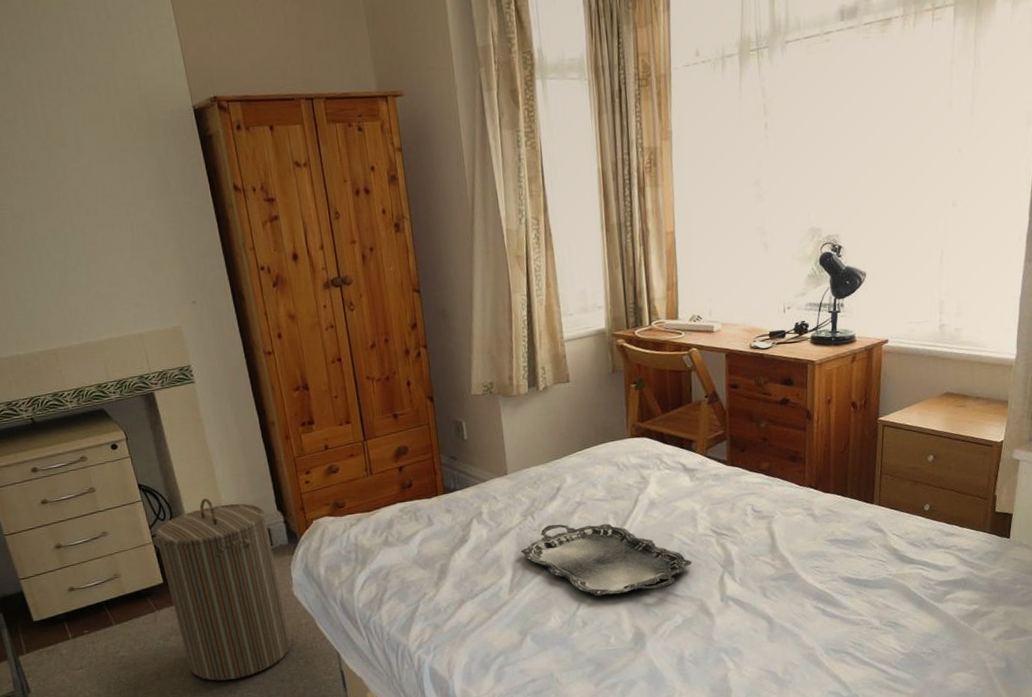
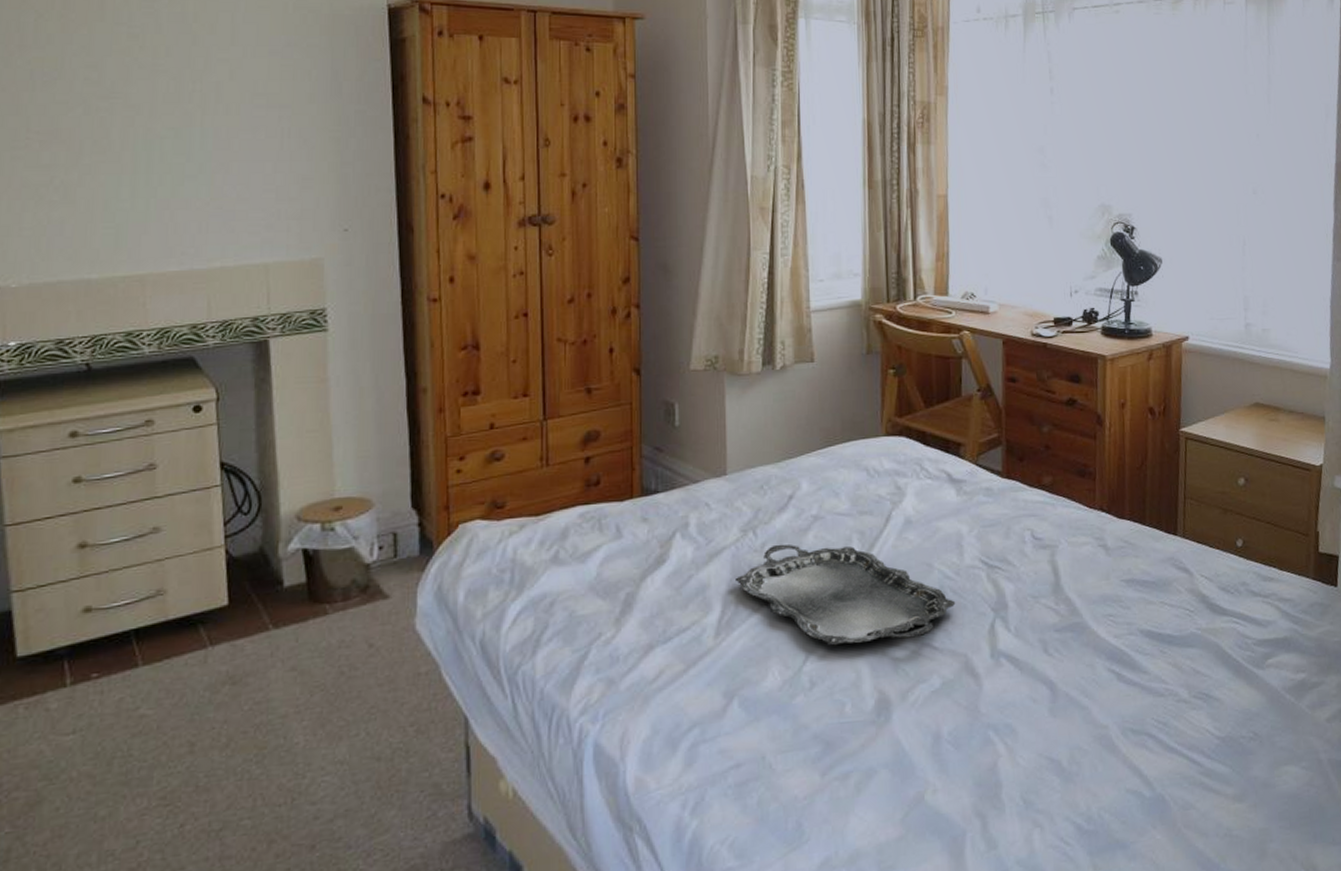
laundry hamper: present [155,498,292,681] -> none [229,486,401,758]

